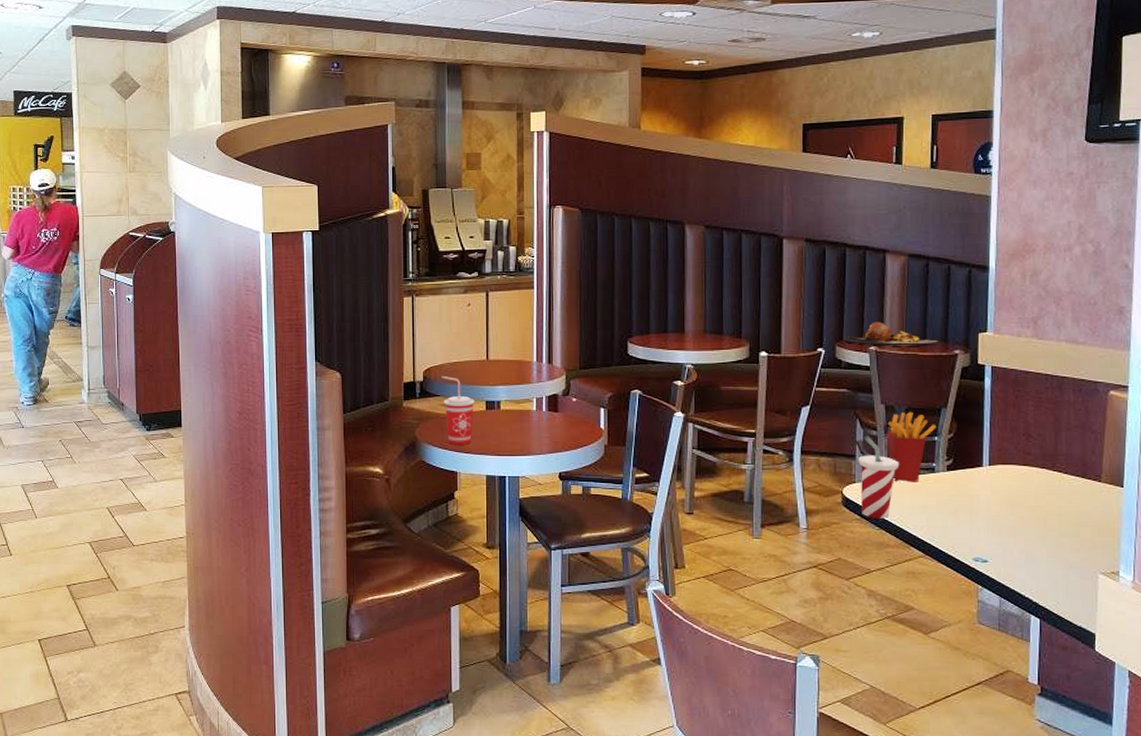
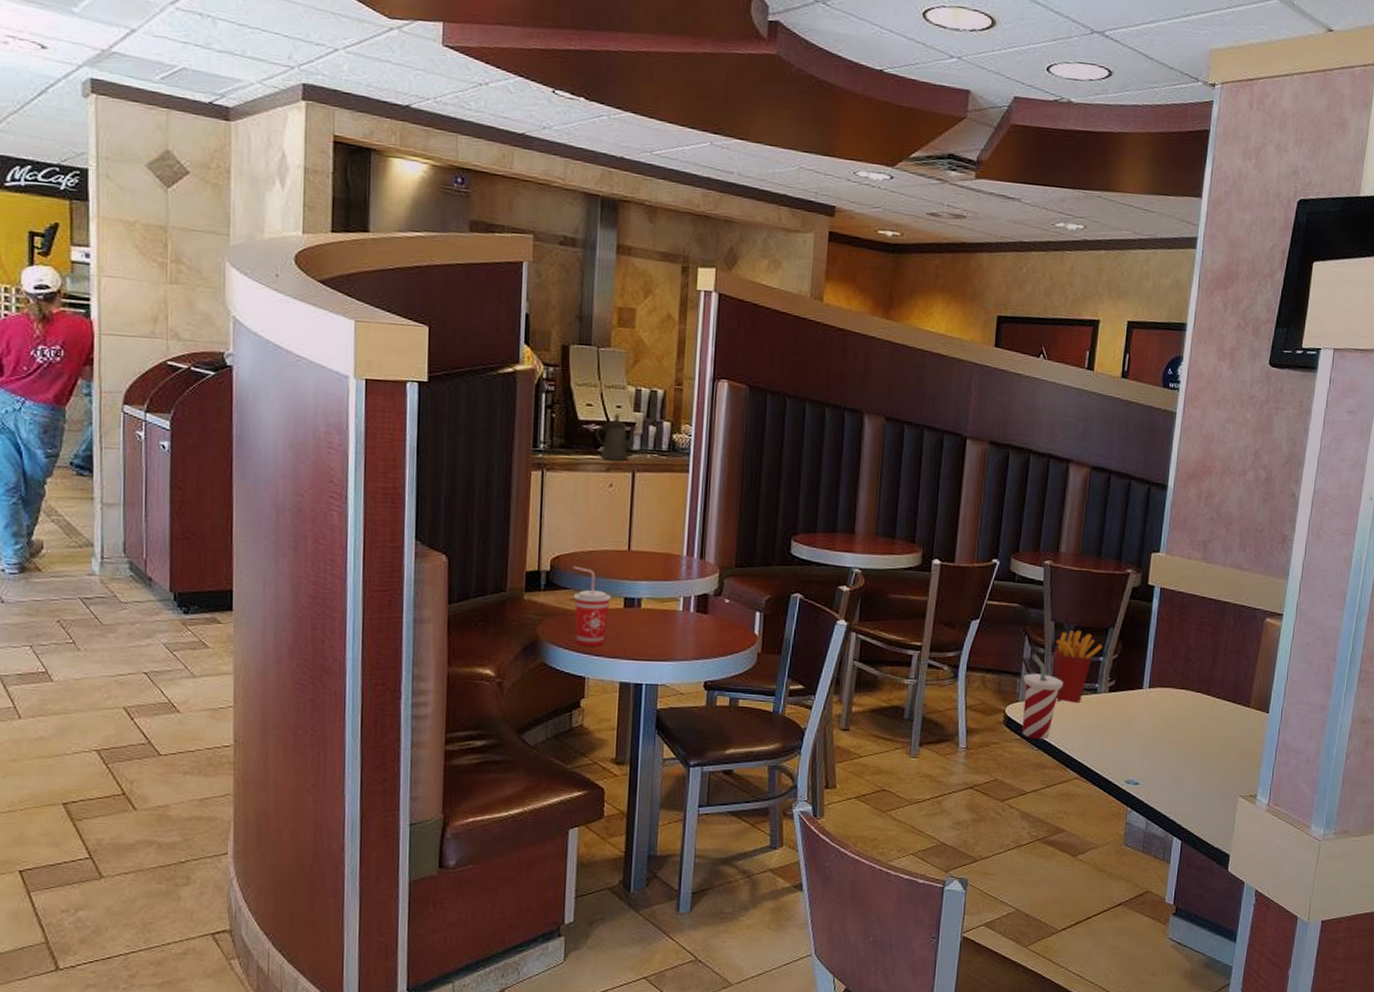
coffee pot: none [453,243,489,283] -> present [595,414,638,461]
food tray: present [844,322,939,347] -> none [1020,535,1113,564]

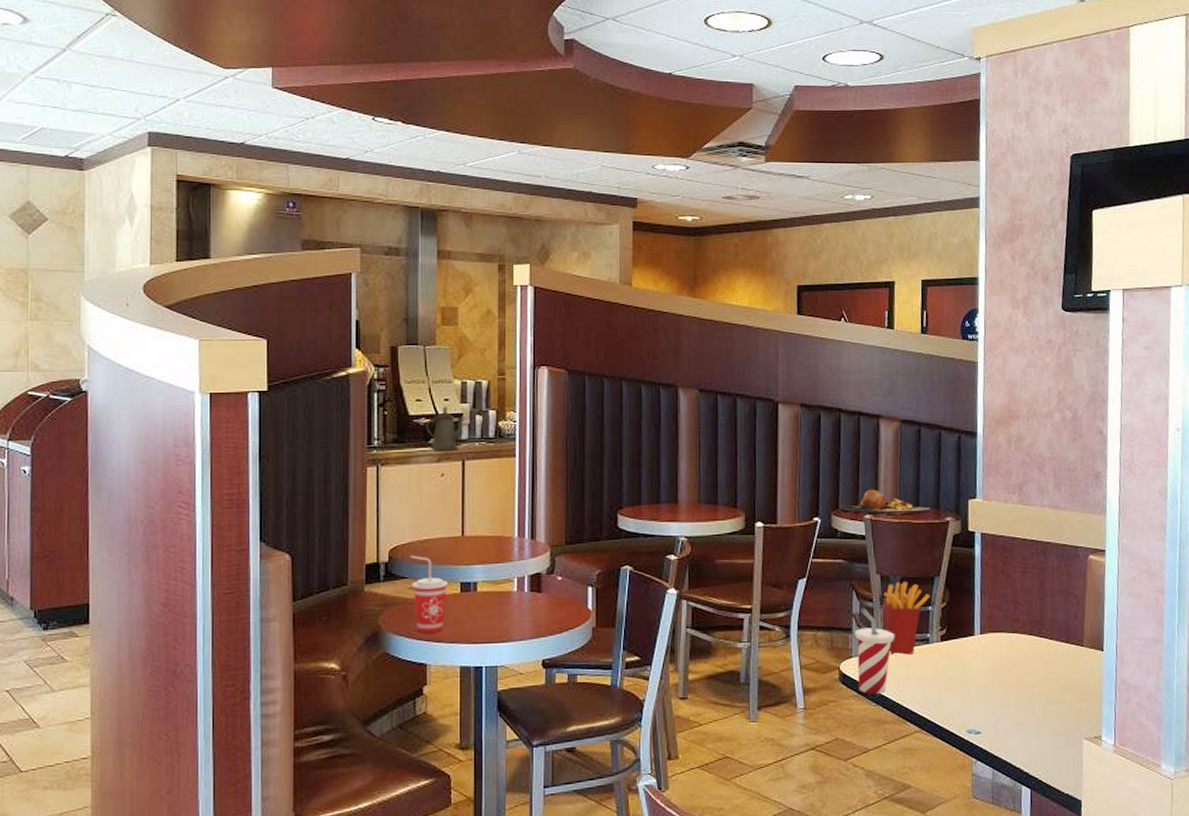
food tray: none [1020,535,1113,564] -> present [840,489,932,515]

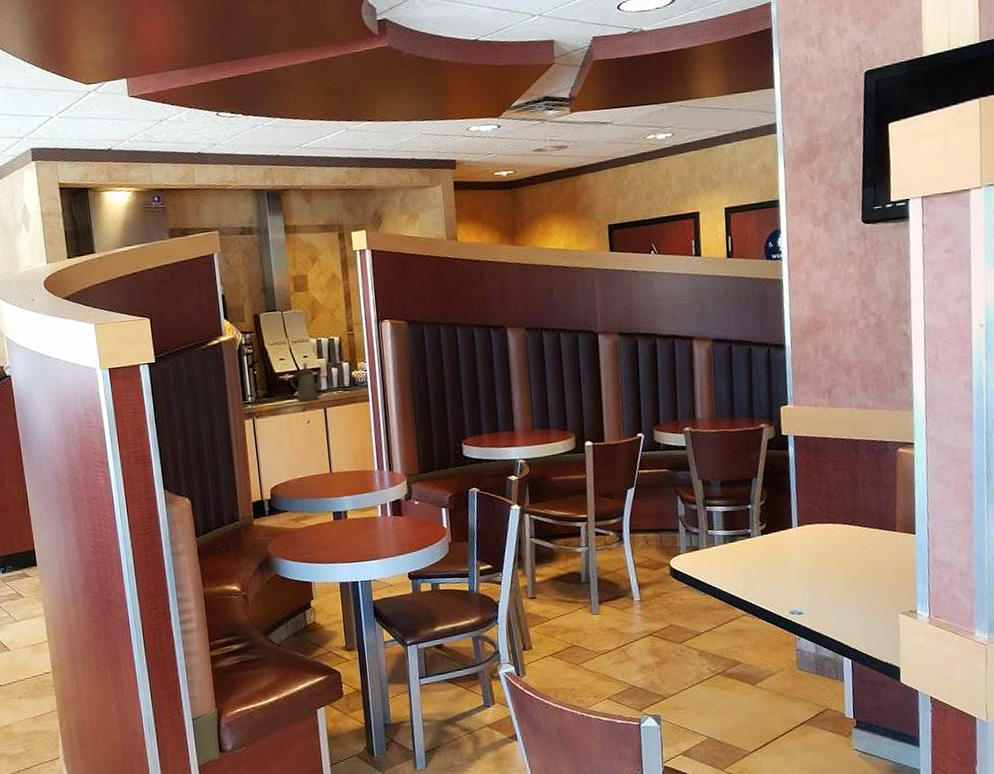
beverage cup: present [410,555,448,633] -> none [288,491,323,557]
food tray: present [840,489,932,515] -> none [661,404,746,427]
beverage cup: present [855,607,895,694] -> none [681,510,719,585]
french fries: present [882,582,930,655] -> none [705,484,749,549]

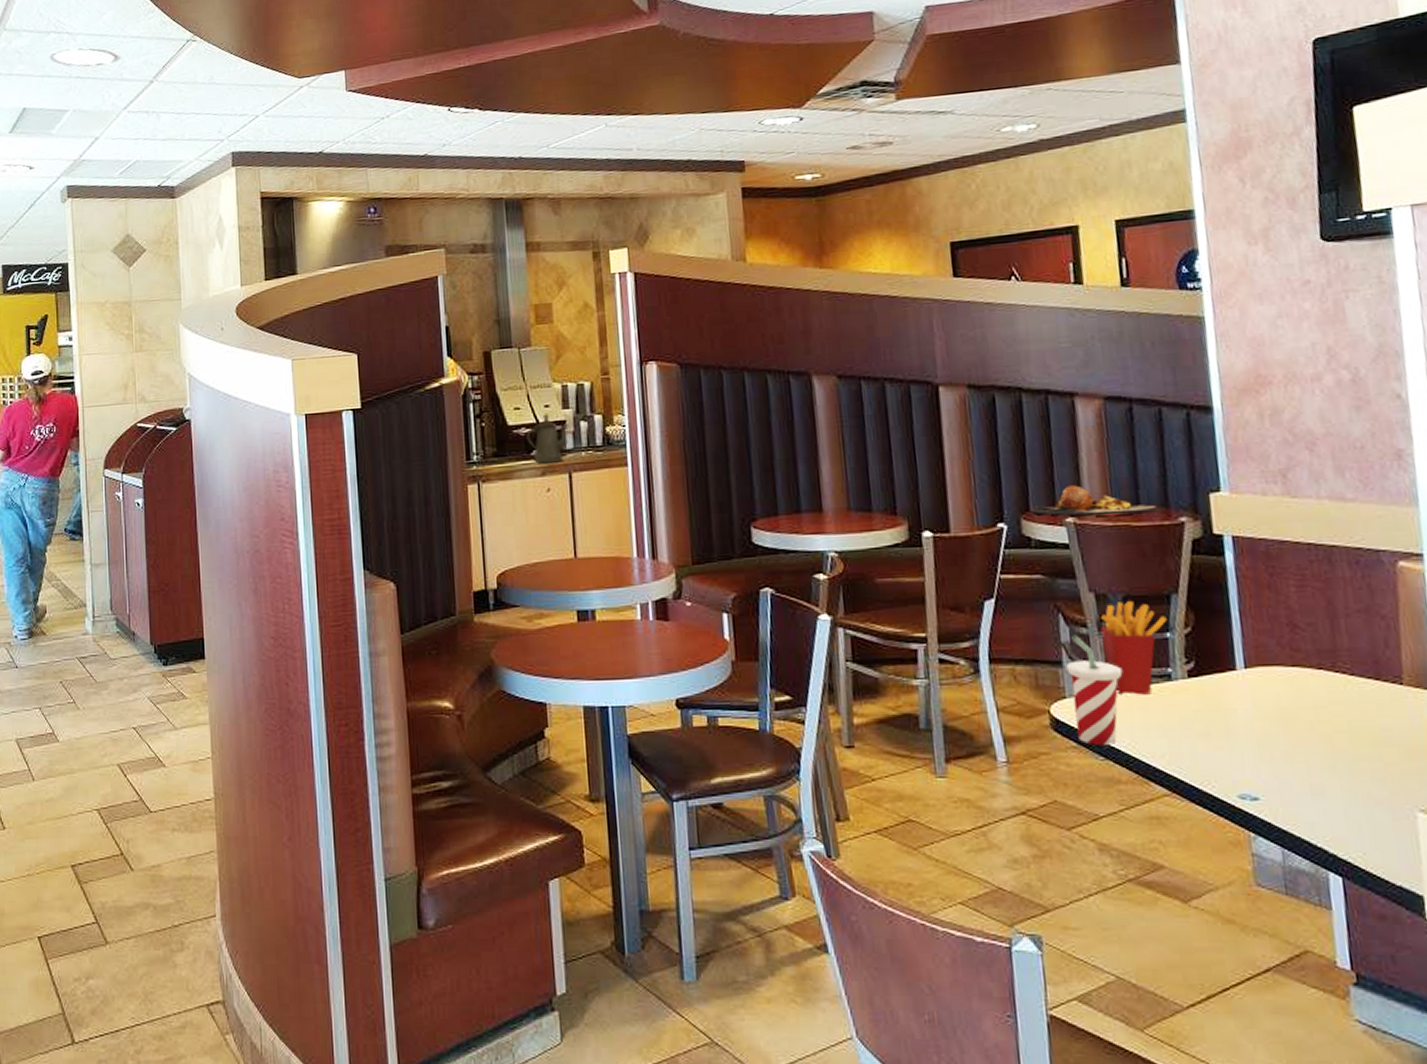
food tray: none [661,404,746,427] -> present [1031,485,1159,517]
beverage cup: none [681,510,719,585] -> present [1066,635,1123,745]
french fries: none [705,484,749,549] -> present [1100,601,1167,695]

